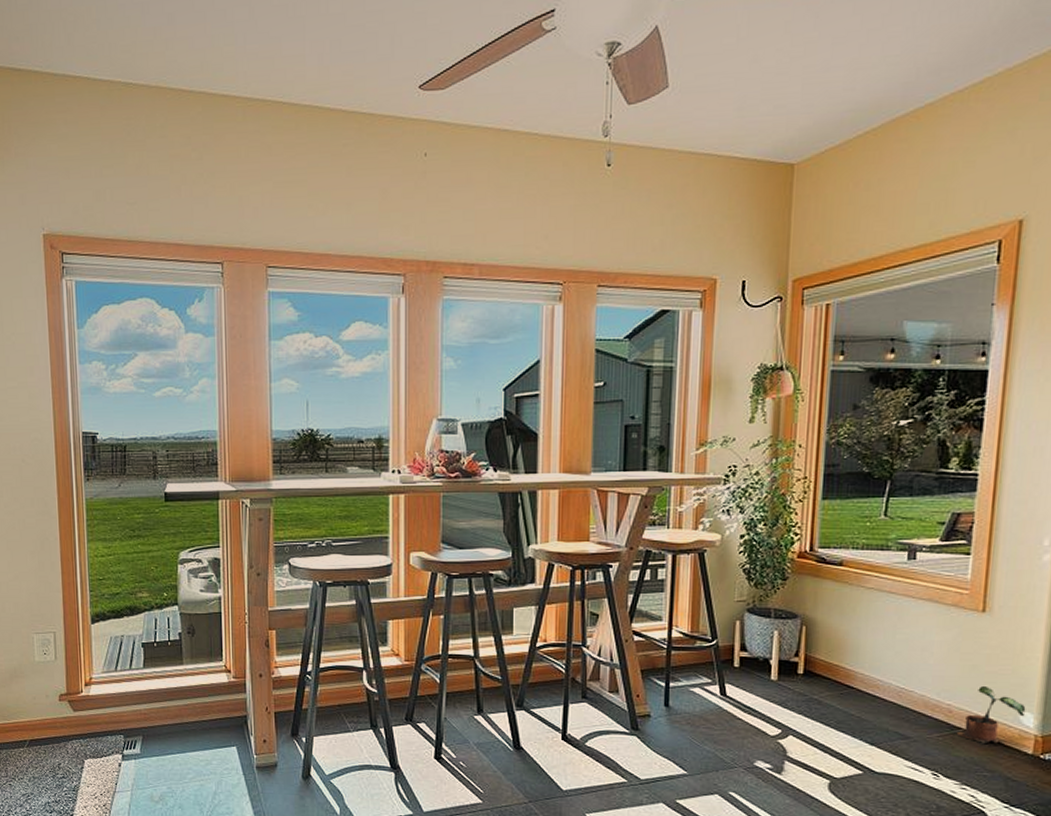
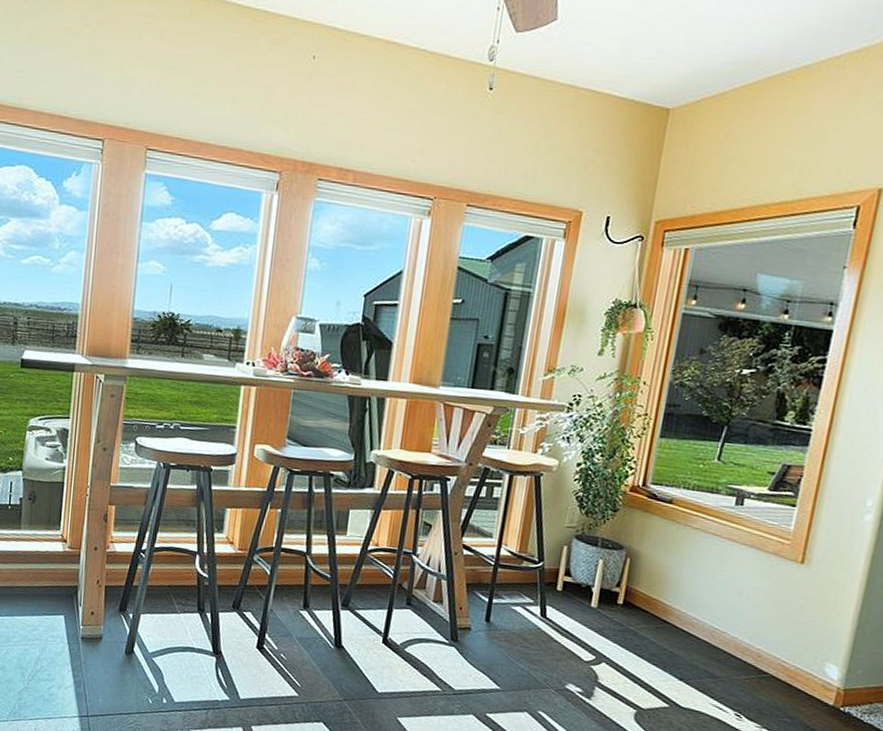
potted plant: present [956,685,1026,744] -> none [762,634,832,692]

